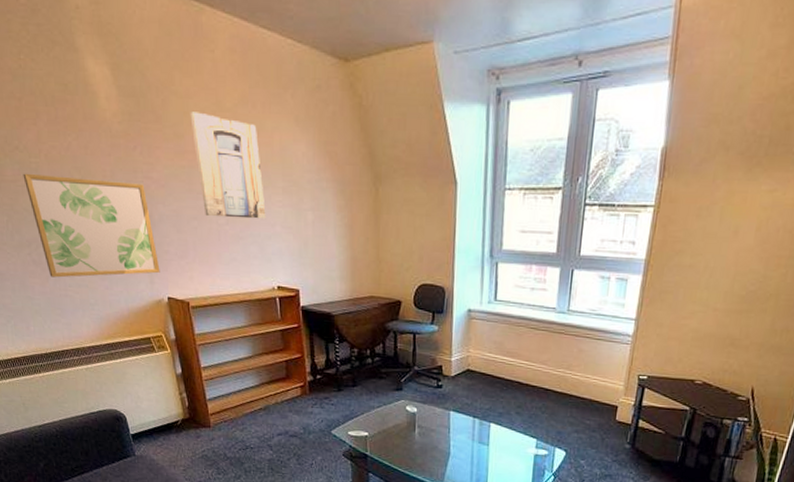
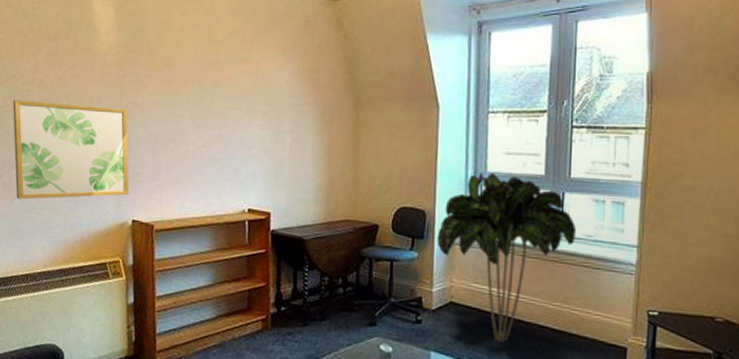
wall art: present [190,112,266,219] -> none [182,44,245,142]
indoor plant: none [455,249,582,403] -> present [436,172,576,342]

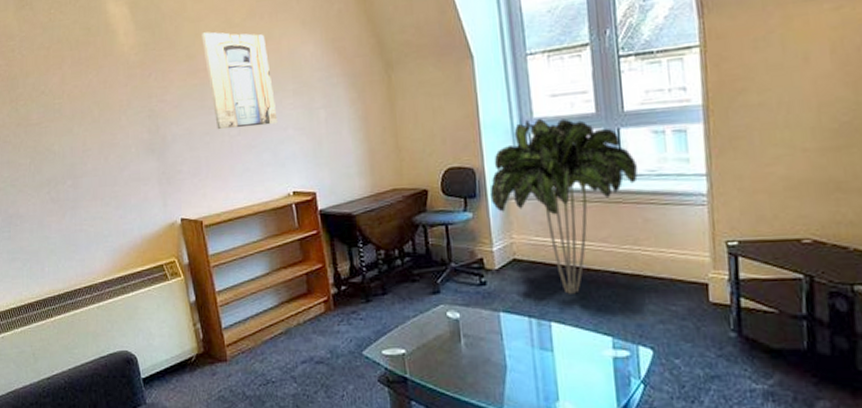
wall art: present [12,99,130,200] -> none [47,107,173,213]
wall art: none [182,44,245,142] -> present [201,32,278,130]

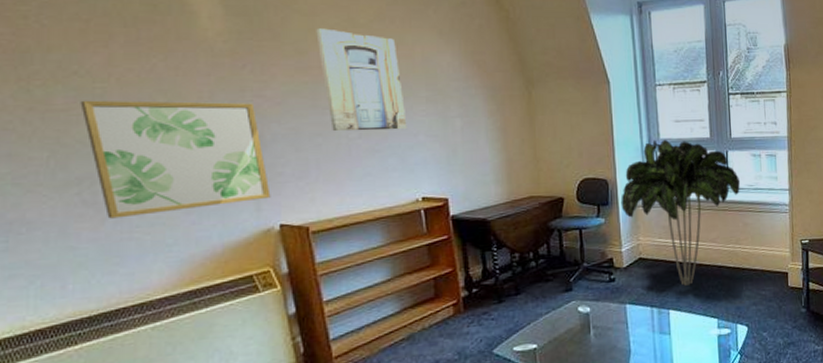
wall art: none [47,107,173,213] -> present [80,100,271,219]

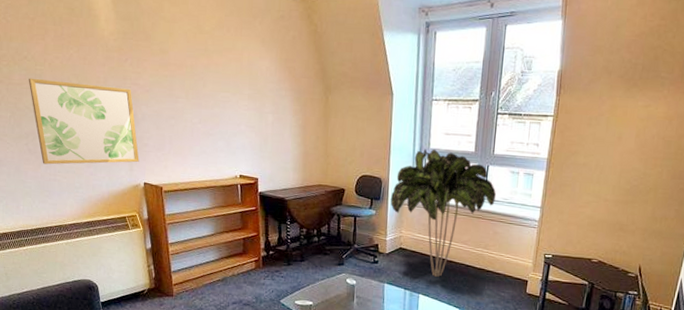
wall art: present [316,28,407,132] -> none [175,33,233,120]

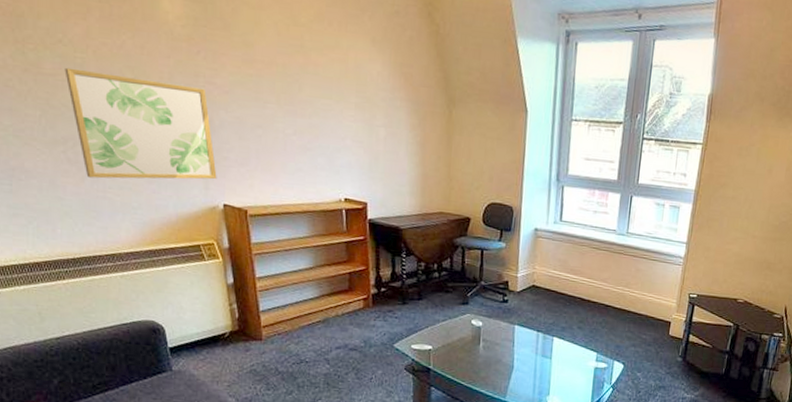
indoor plant: present [390,148,496,277] -> none [522,174,640,318]

